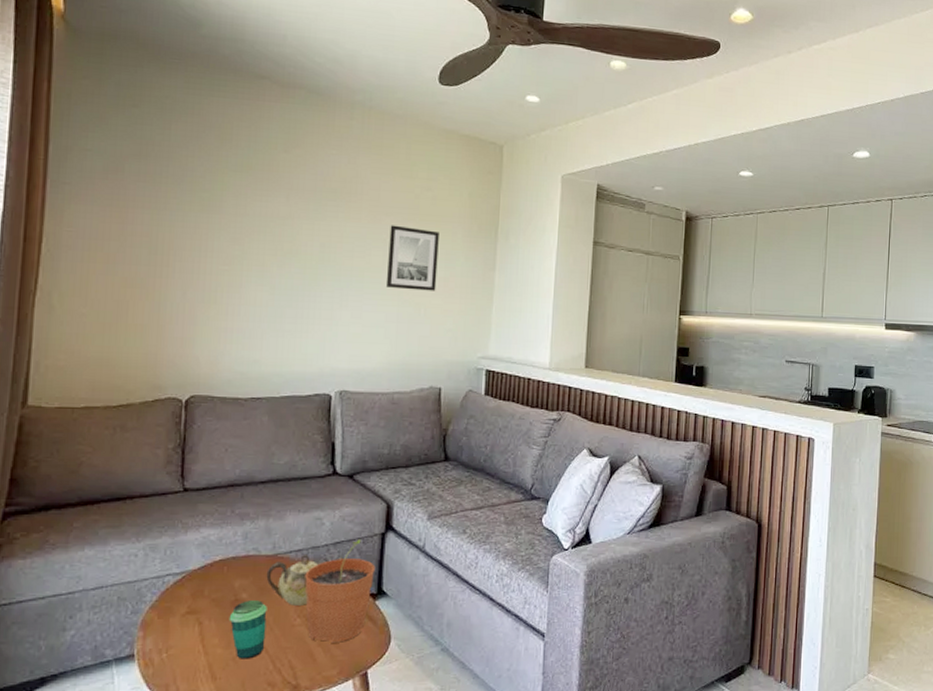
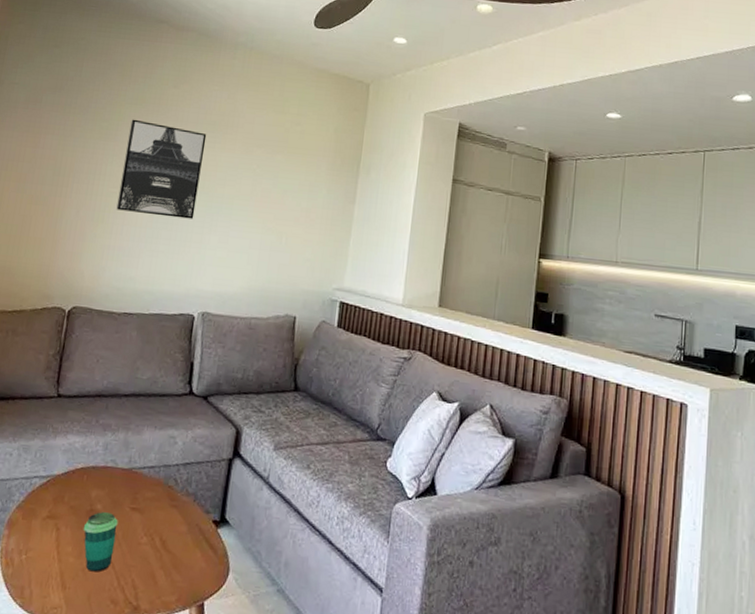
wall art: none [230,188,328,295] -> present [116,119,207,219]
teapot: present [266,555,344,606] -> none [120,472,192,524]
plant pot: present [305,539,376,643] -> none [152,462,221,568]
wall art: present [385,225,439,291] -> none [252,156,305,221]

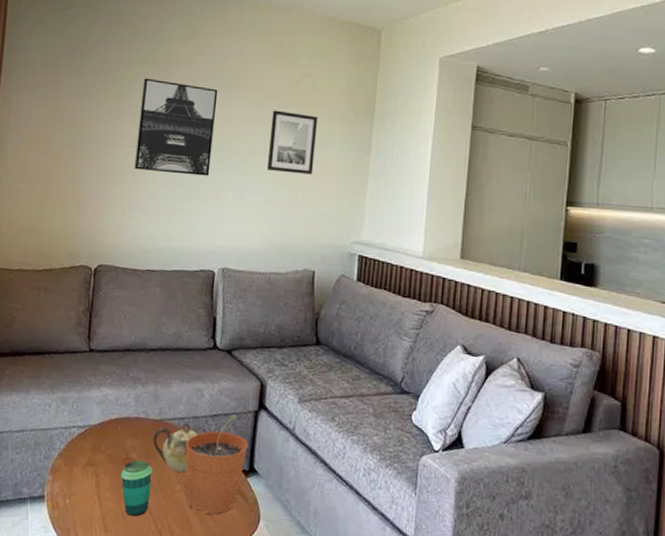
teapot: none [120,472,192,524] -> present [152,423,221,473]
plant pot: none [152,462,221,568] -> present [185,414,249,515]
wall art: none [252,156,305,221] -> present [266,110,318,175]

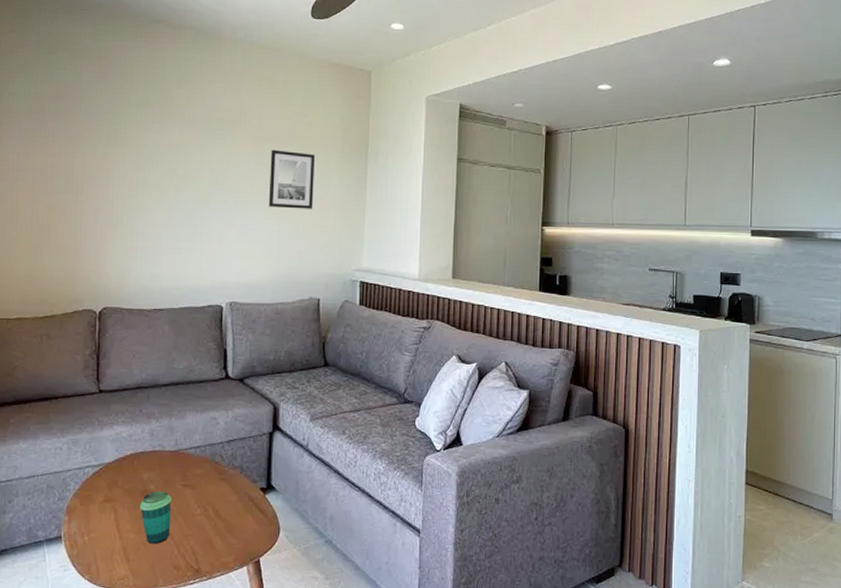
wall art: present [134,78,218,176] -> none [134,122,216,215]
teapot: present [152,423,221,473] -> none [170,451,237,497]
plant pot: present [185,414,249,515] -> none [203,438,265,532]

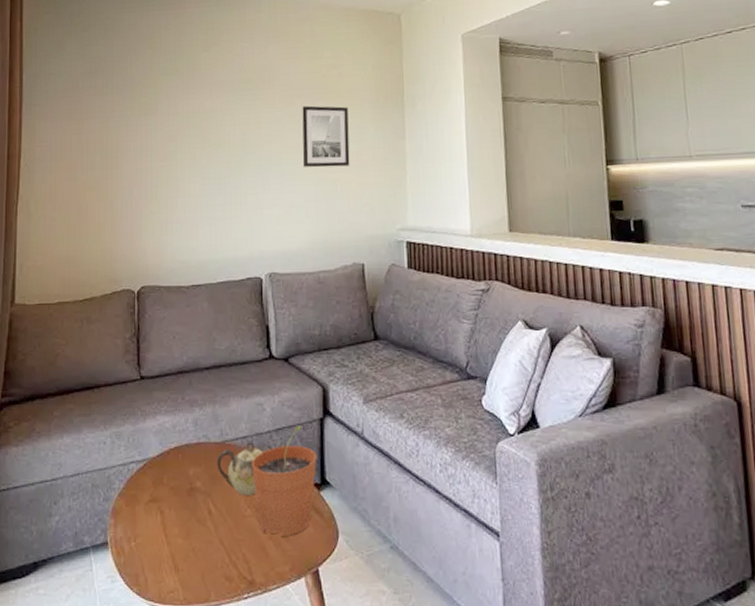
cup: present [139,491,172,544] -> none [186,489,220,551]
teapot: none [170,451,237,497] -> present [216,442,287,495]
plant pot: none [203,438,265,532] -> present [252,425,317,536]

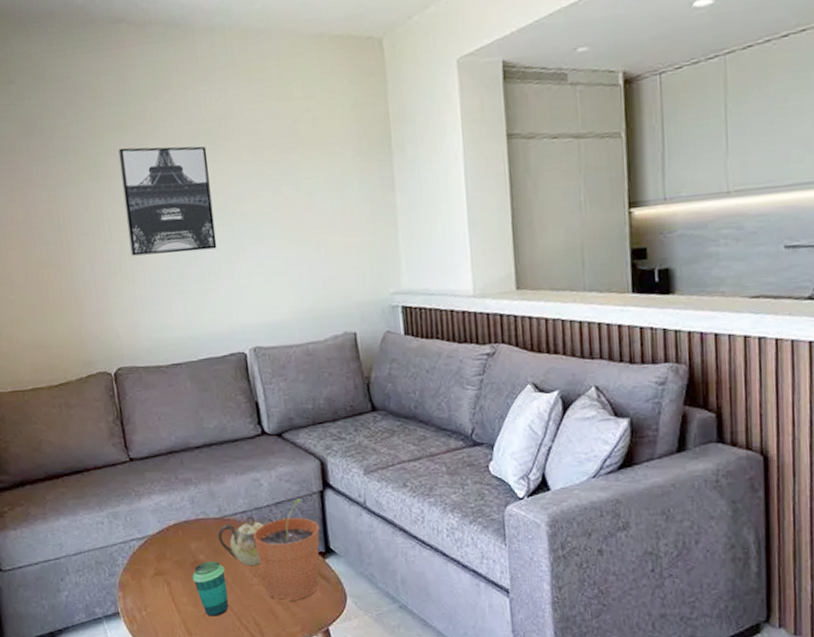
wall art: none [167,89,246,183] -> present [118,146,217,256]
cup: none [186,489,220,551] -> present [192,561,229,617]
wall art: present [302,105,350,168] -> none [273,156,334,230]

